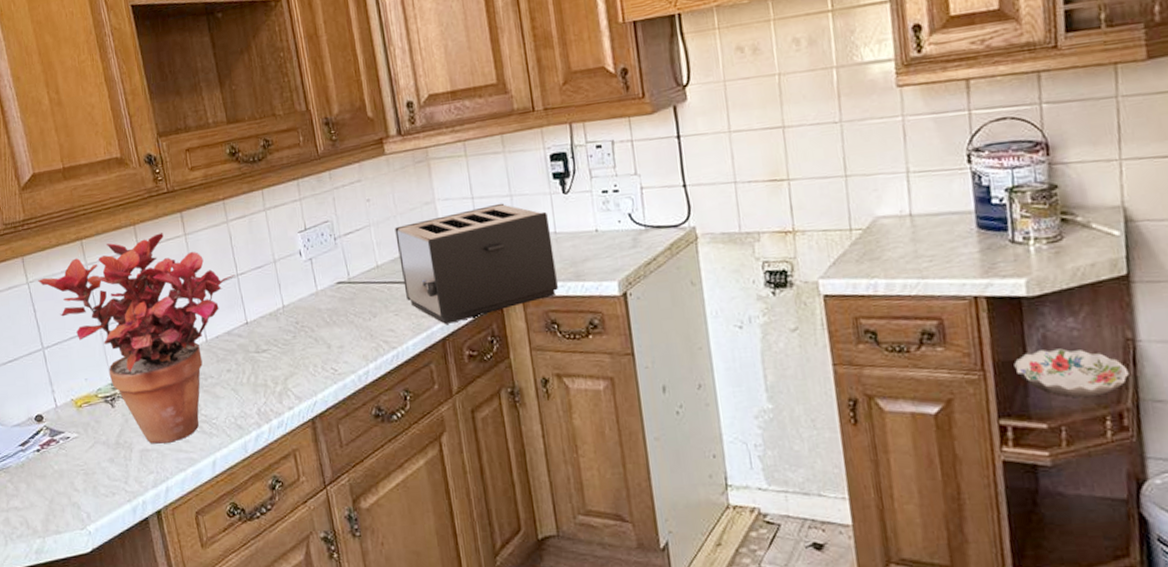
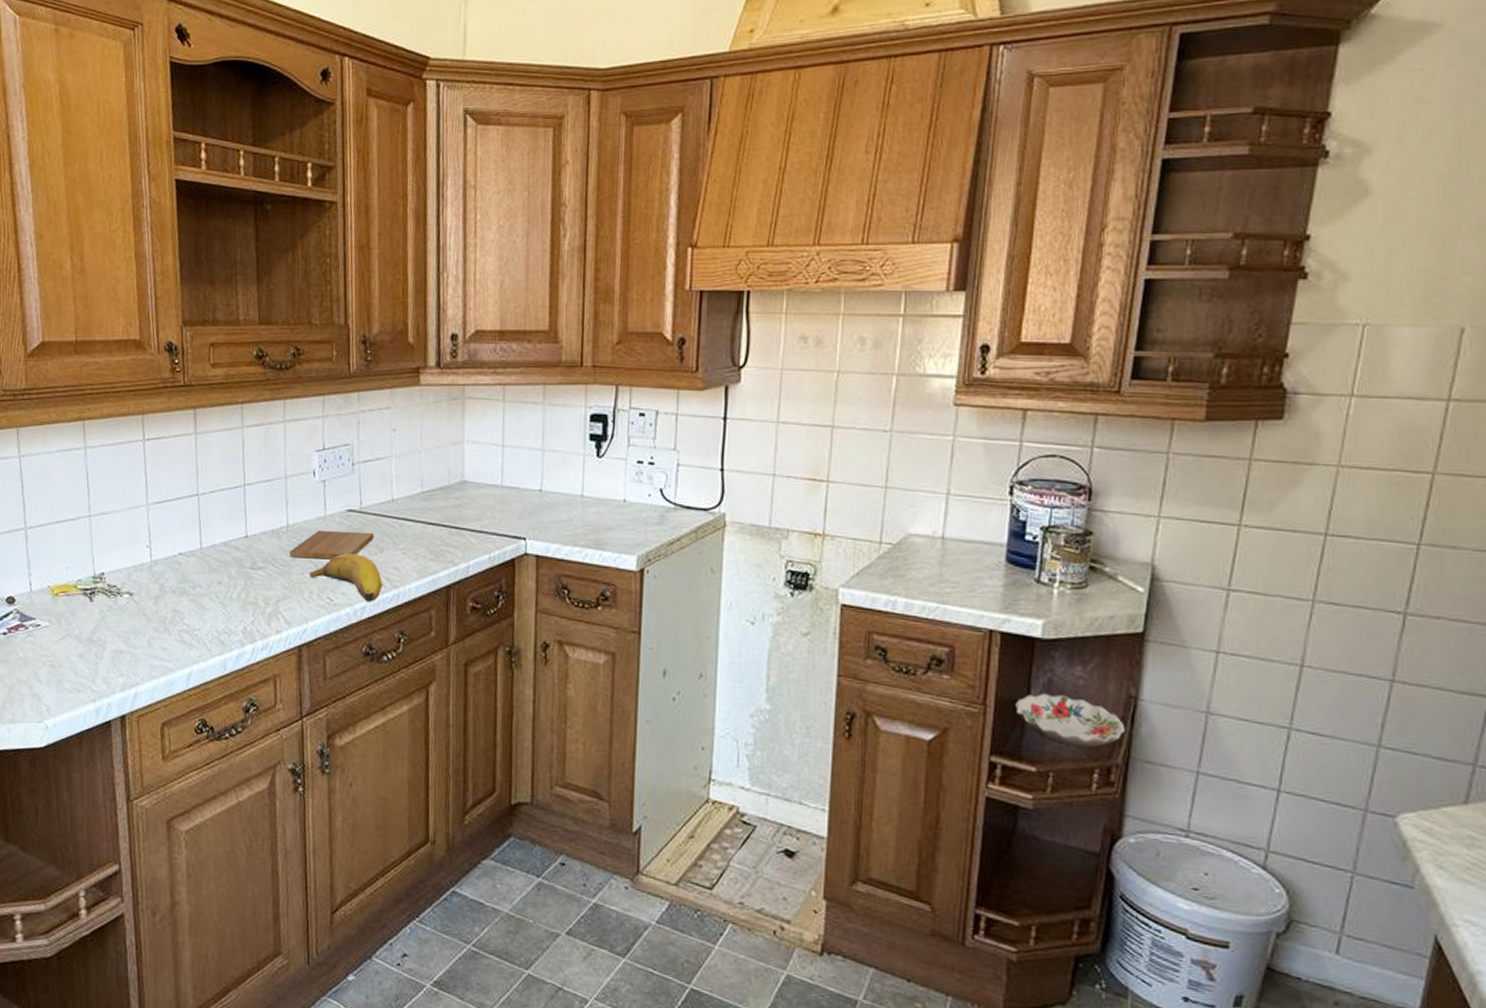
potted plant: present [38,233,236,444] -> none [31,427,242,648]
cutting board: none [289,300,366,336] -> present [289,530,375,560]
fruit: none [311,322,382,367] -> present [309,553,383,602]
toaster: present [395,203,558,324] -> none [416,456,578,572]

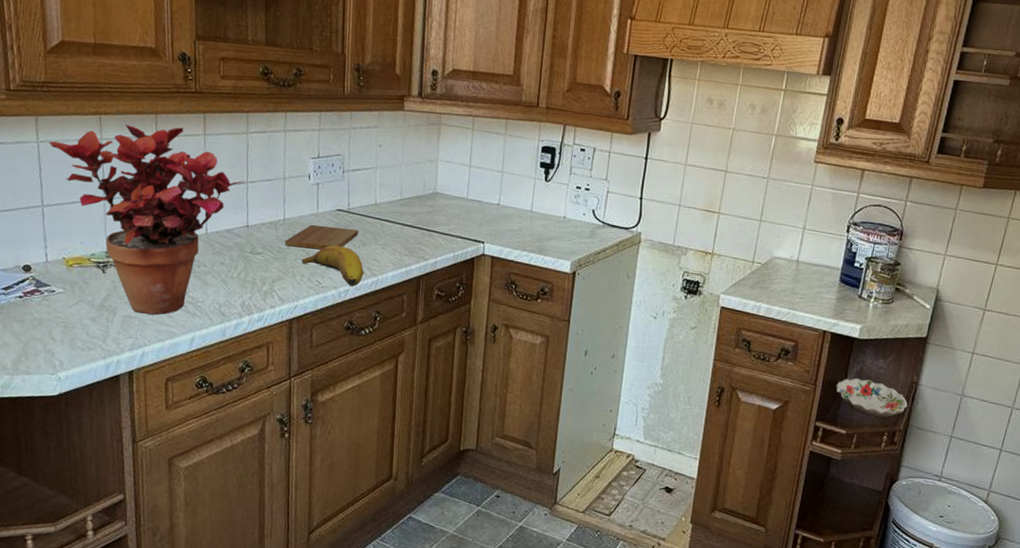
potted plant: none [31,427,242,648] -> present [49,125,246,315]

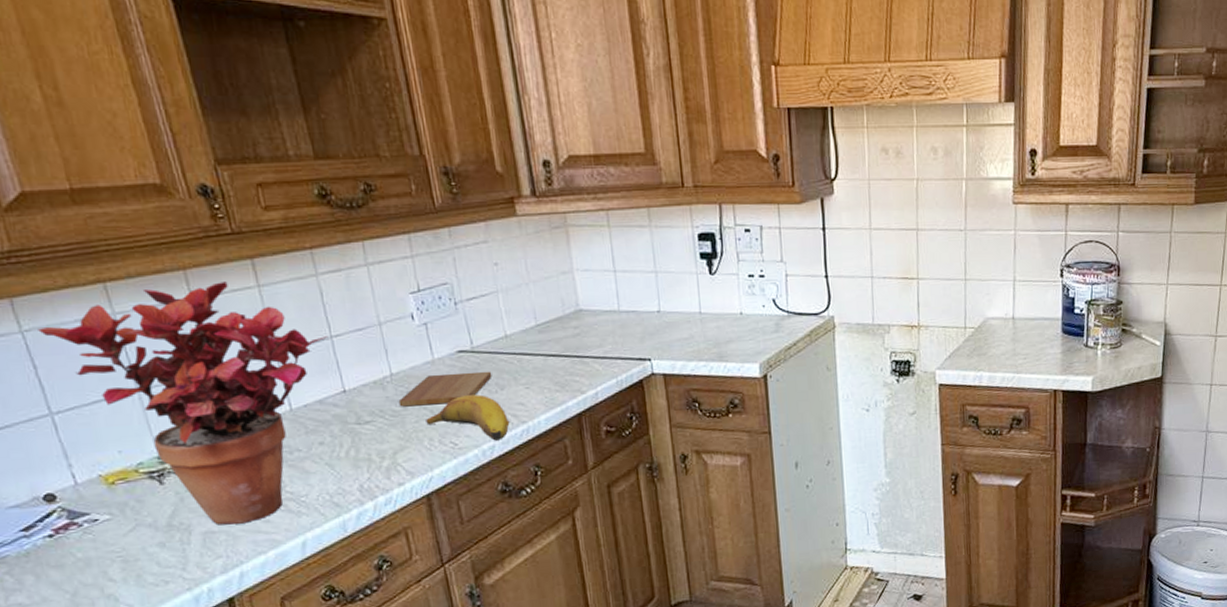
decorative bowl: present [836,378,908,418] -> none [1077,434,1154,473]

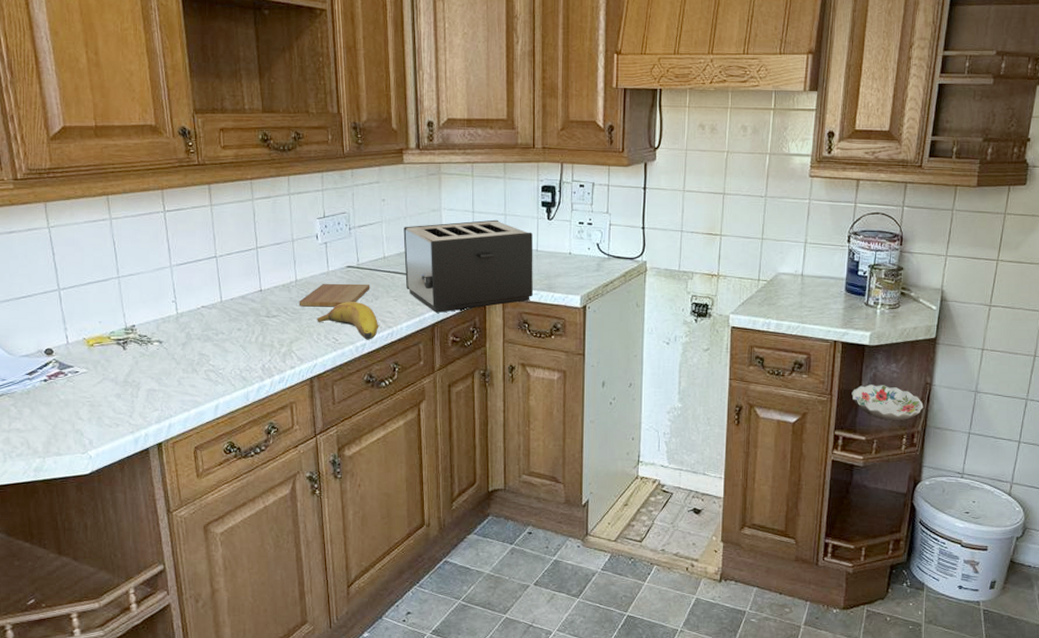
potted plant: present [38,281,329,526] -> none [59,200,255,386]
toaster: none [527,279,701,399] -> present [403,219,533,313]
decorative bowl: none [1077,434,1154,473] -> present [852,384,924,421]

